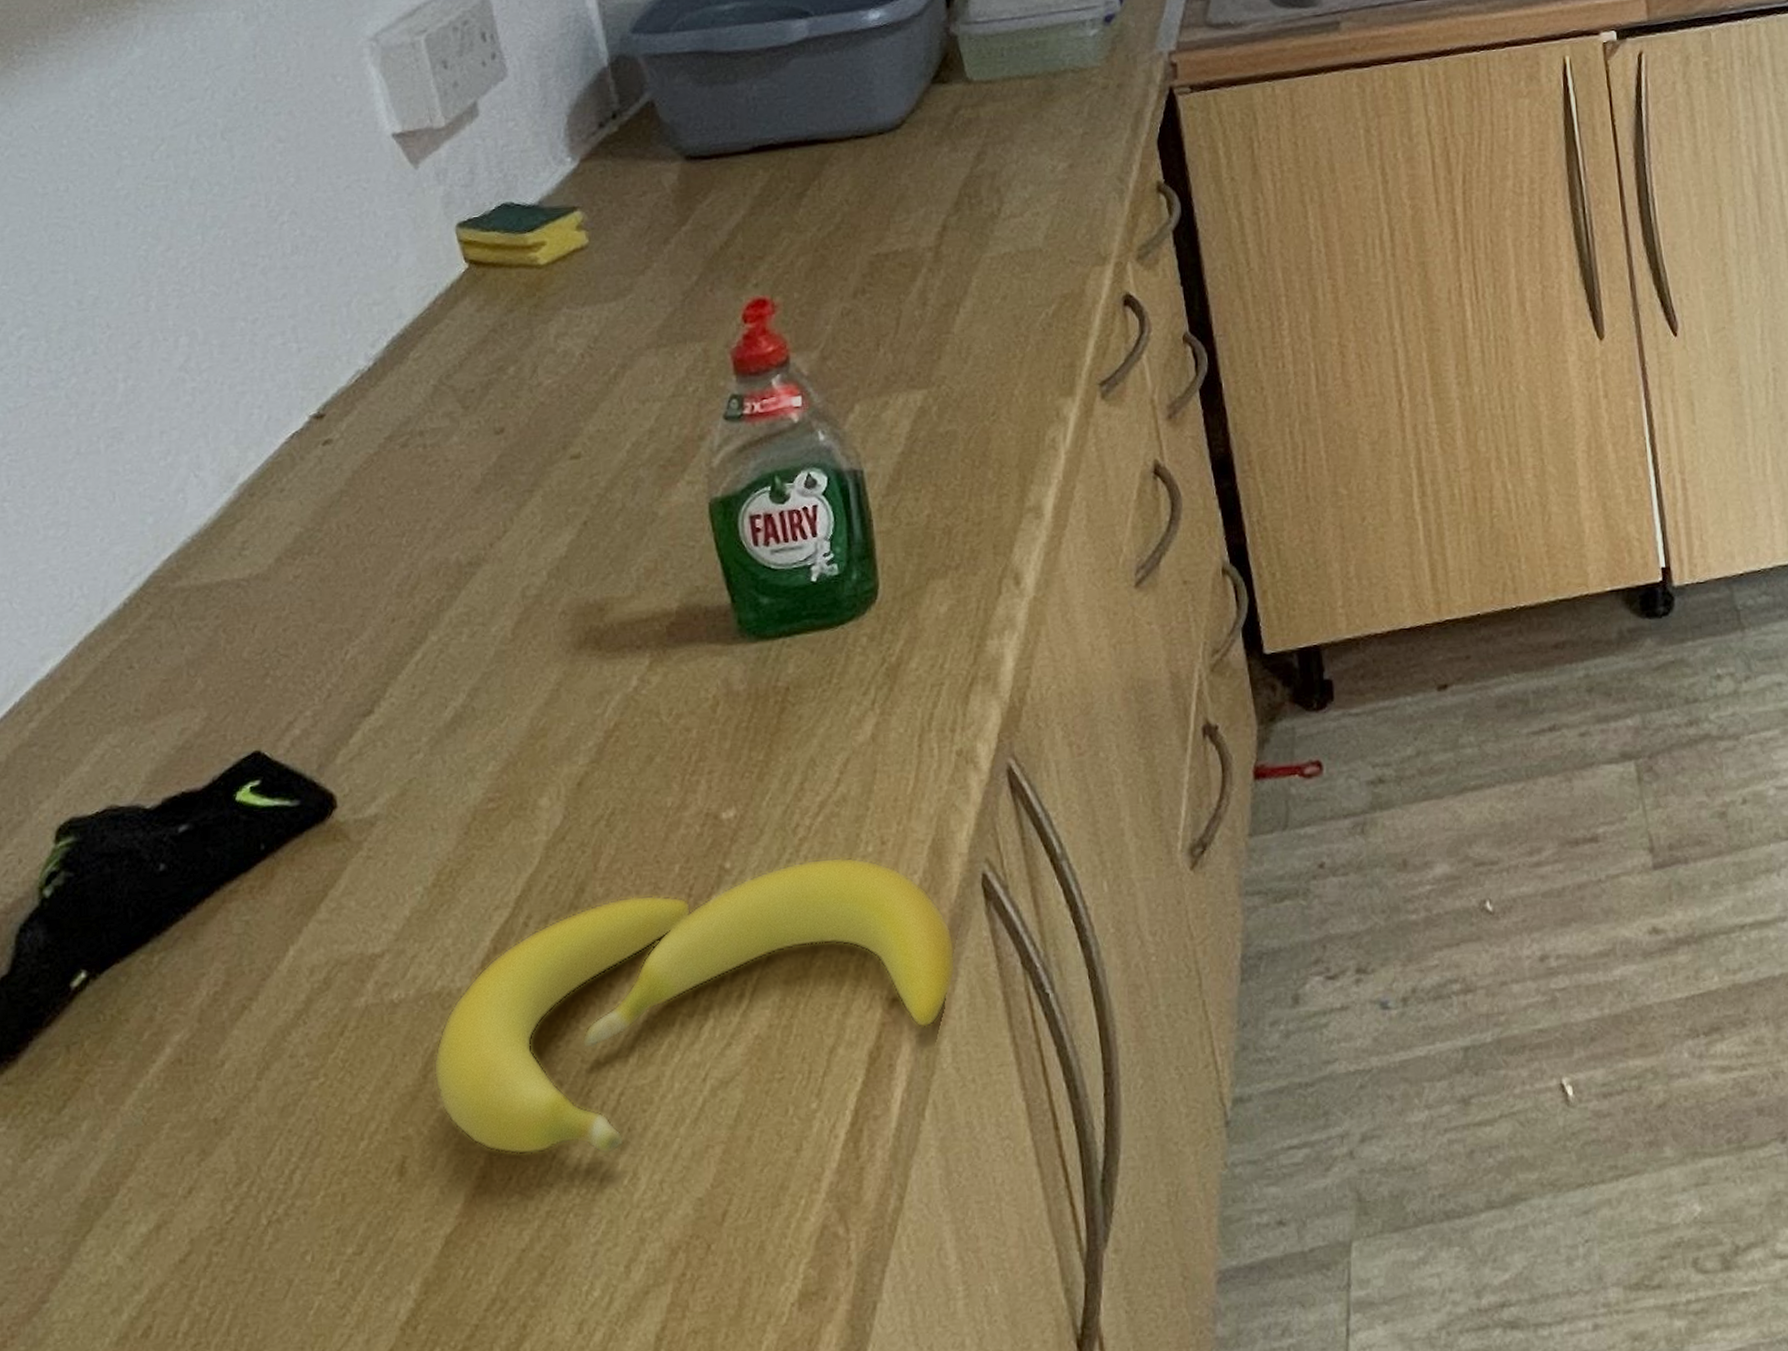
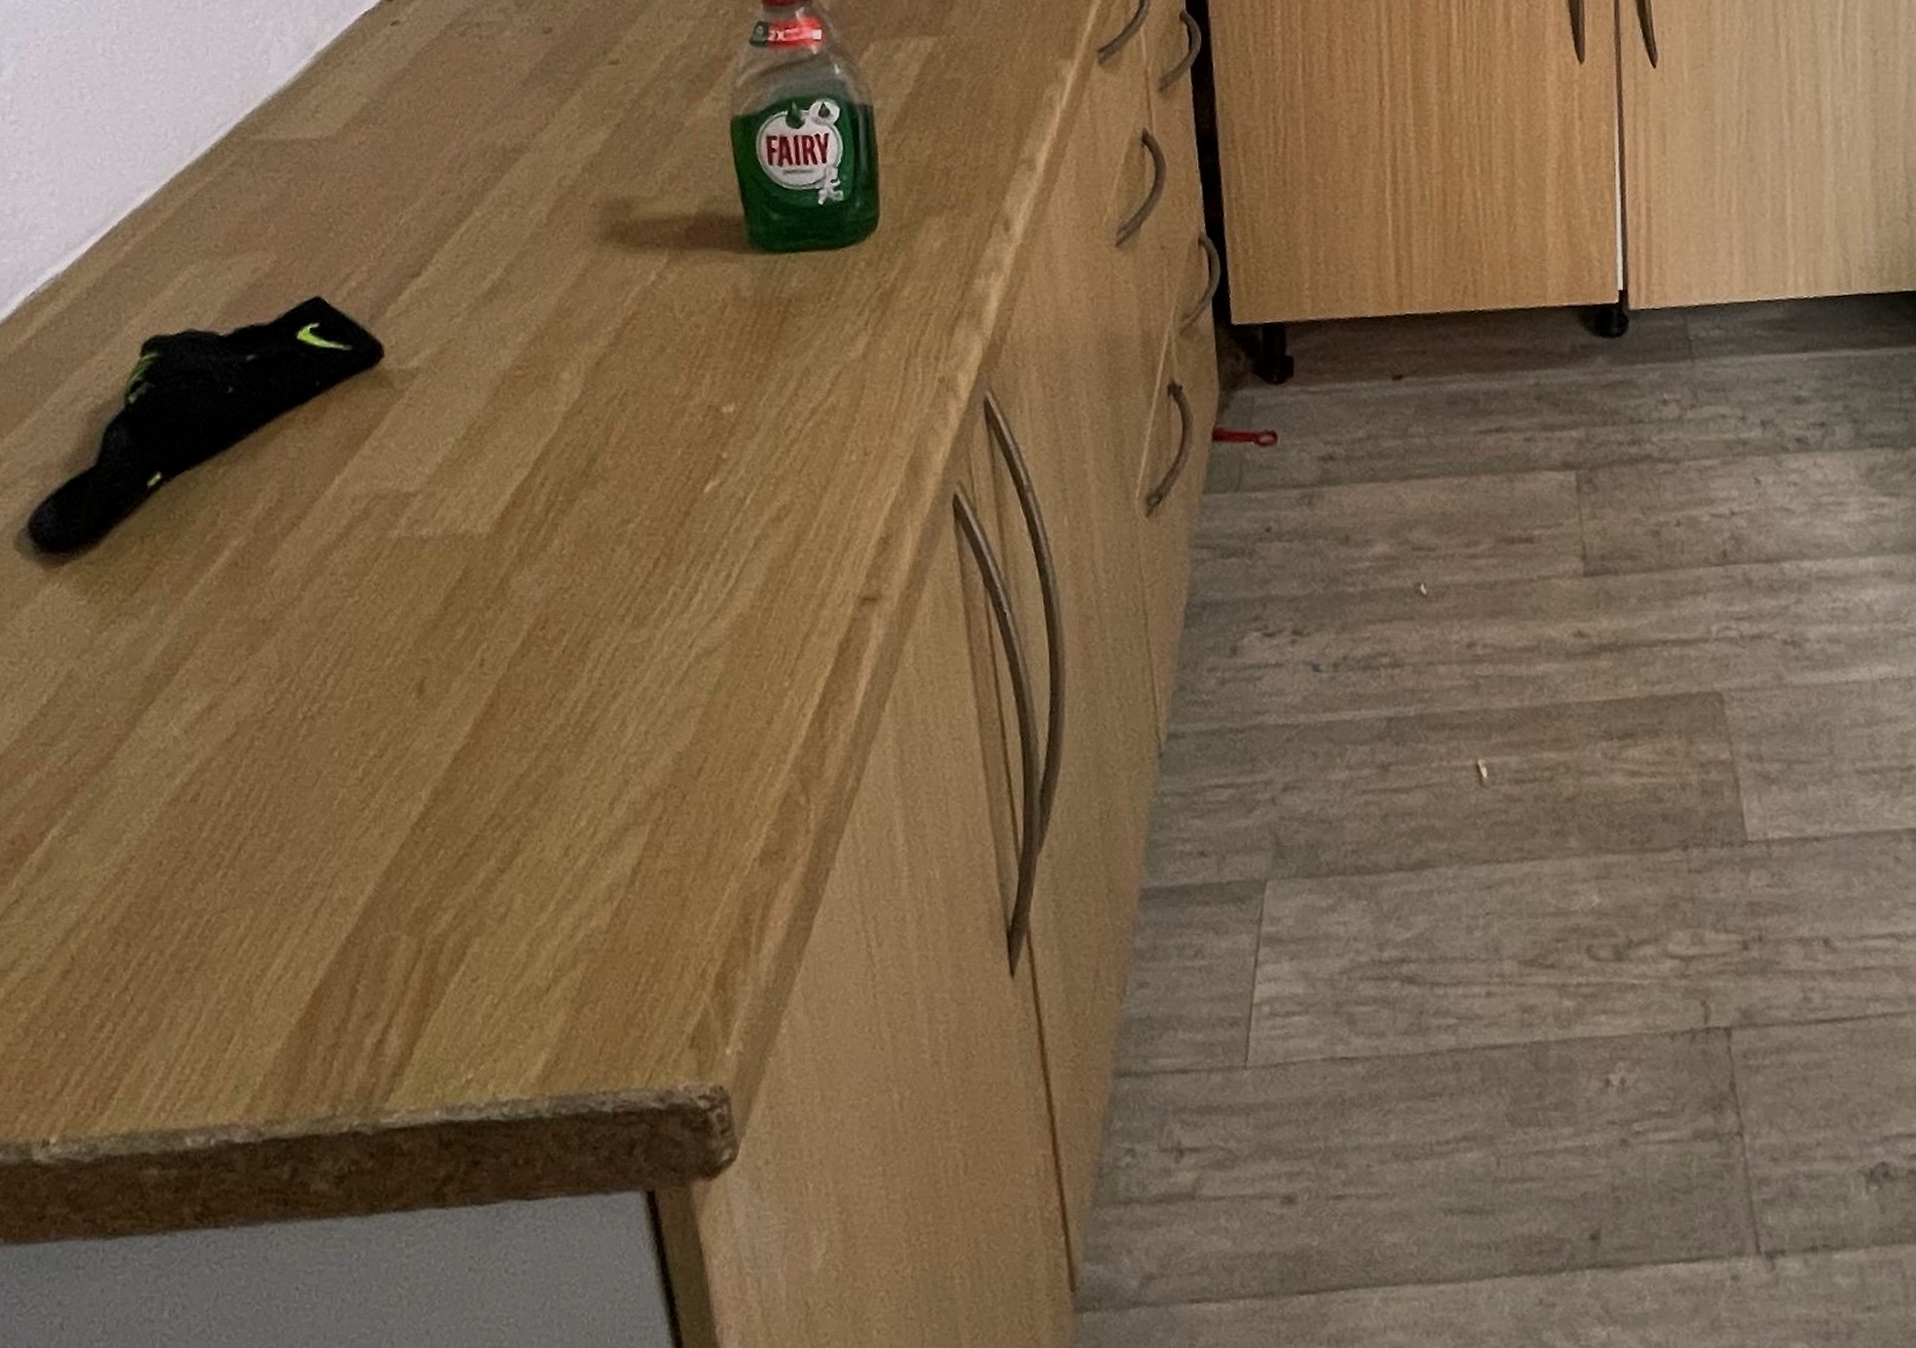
banana: present [433,856,956,1155] -> none [453,460,924,700]

